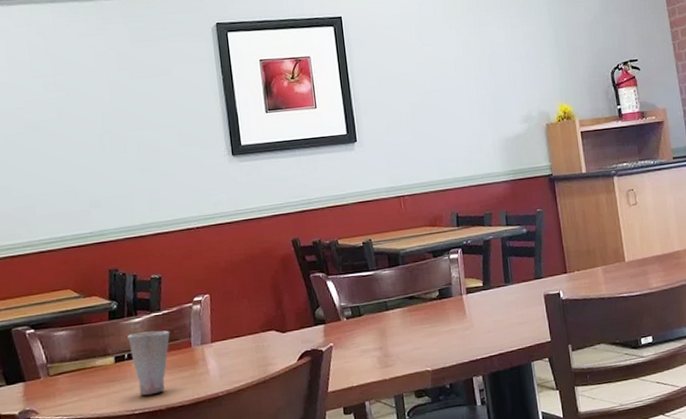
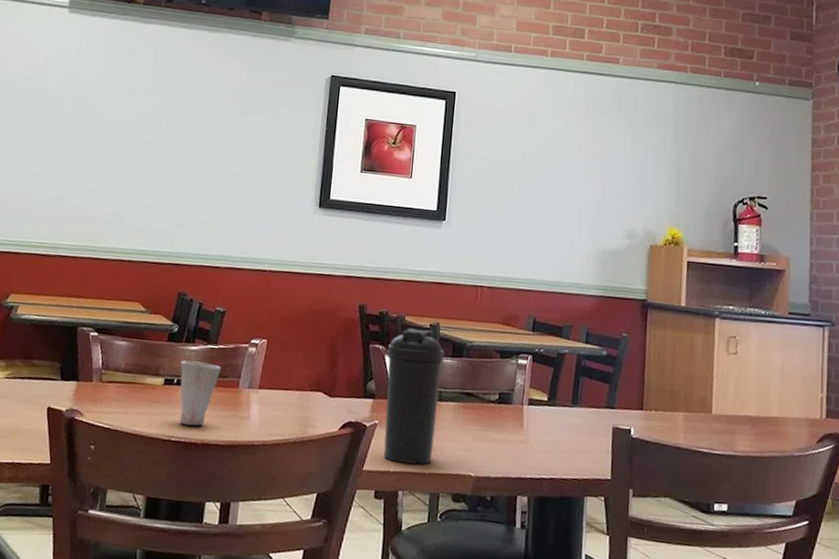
water bottle: none [327,247,390,377] -> present [383,328,444,465]

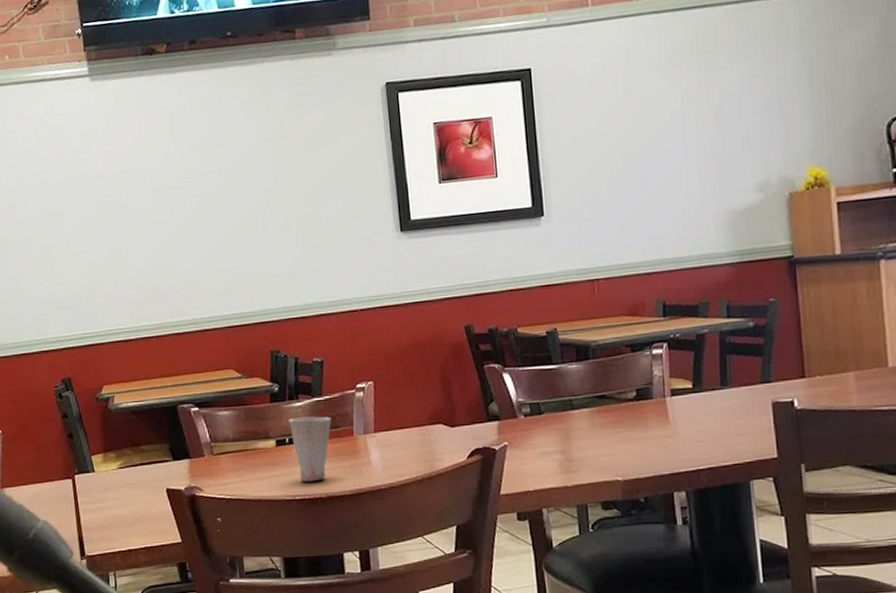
water bottle: present [383,328,444,465] -> none [504,337,573,481]

